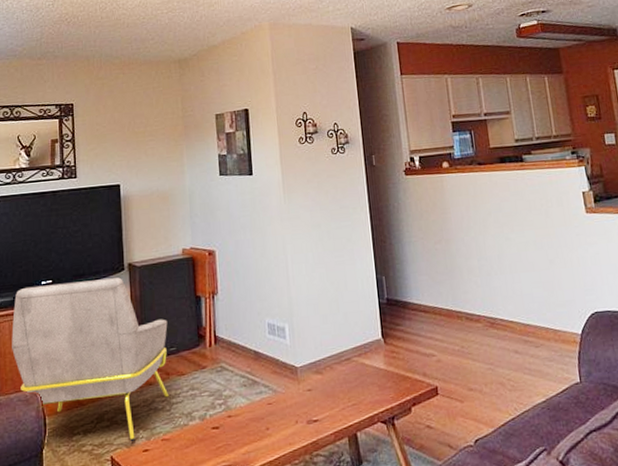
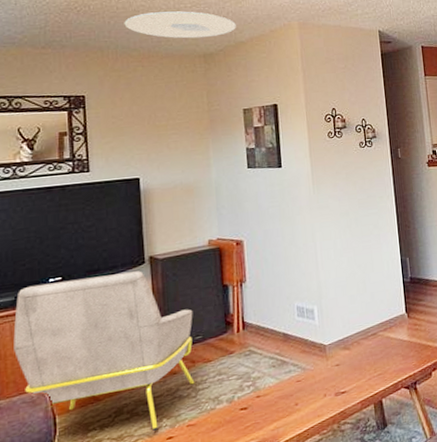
ceiling light: none [107,17,209,45] -> present [124,11,236,39]

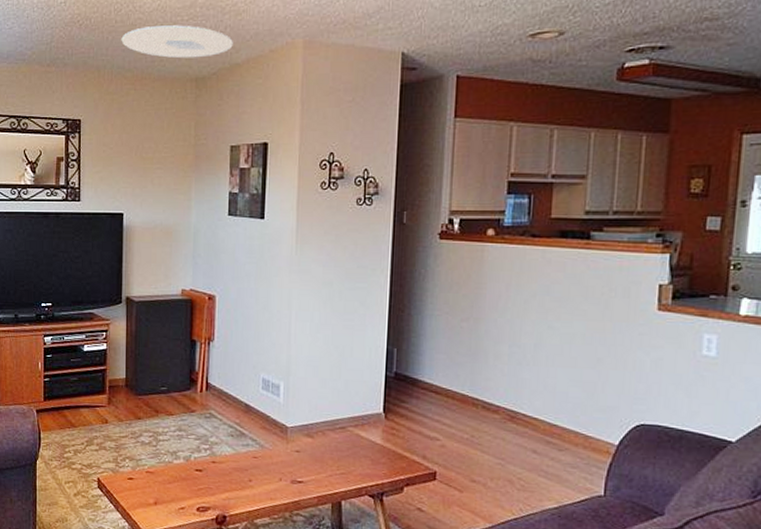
armchair: present [13,271,195,432] -> none [12,306,161,469]

